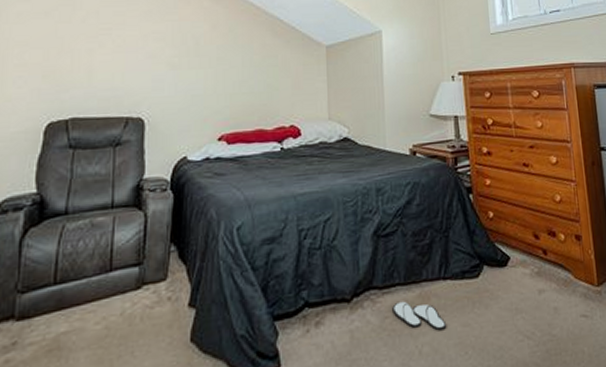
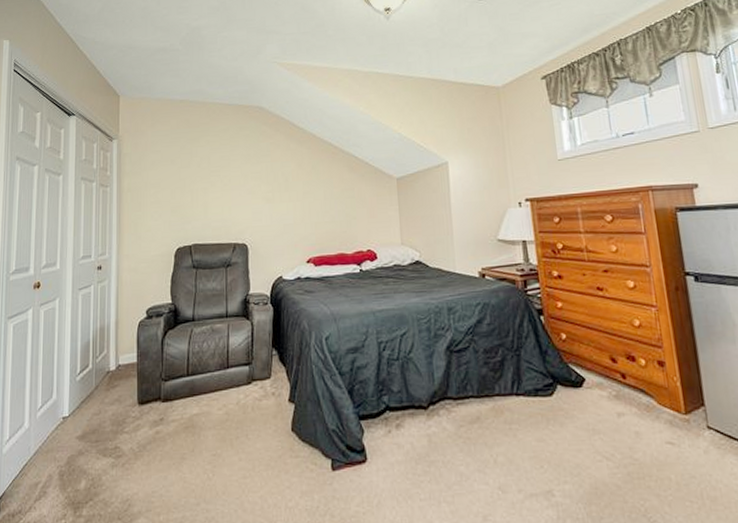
slippers: present [392,301,447,331] -> none [467,412,521,443]

